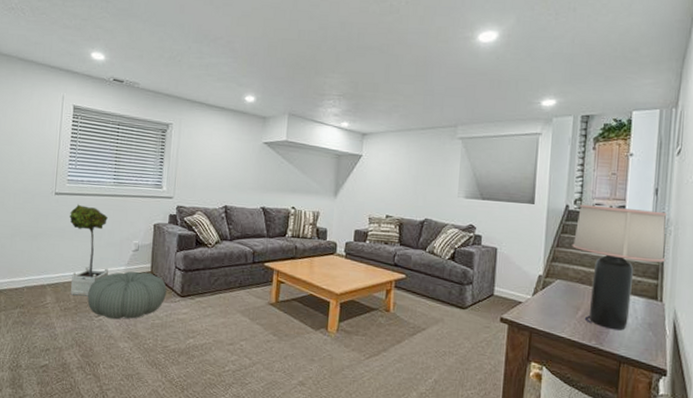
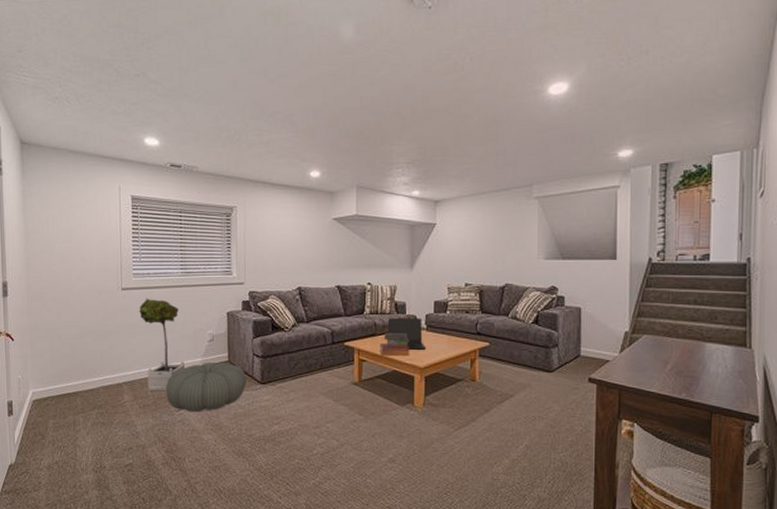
books: none [298,256,328,281] -> present [380,332,410,356]
laptop: none [308,243,343,277] -> present [388,318,426,350]
table lamp: present [572,204,667,331] -> none [657,255,753,381]

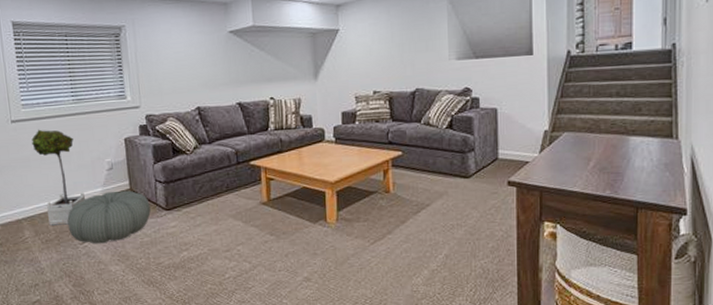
books: present [380,332,410,356] -> none [287,147,320,173]
laptop: present [388,318,426,350] -> none [295,131,335,165]

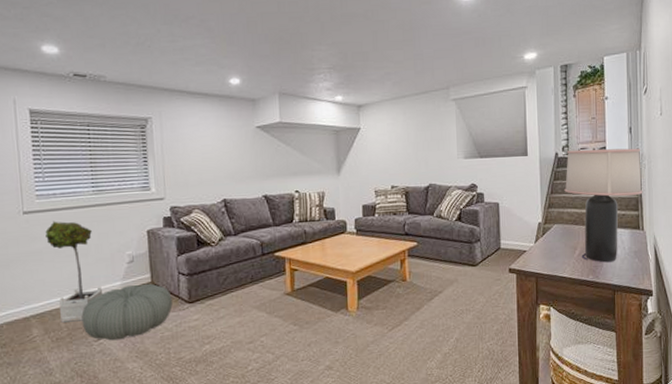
table lamp: none [577,42,679,176] -> present [564,148,643,263]

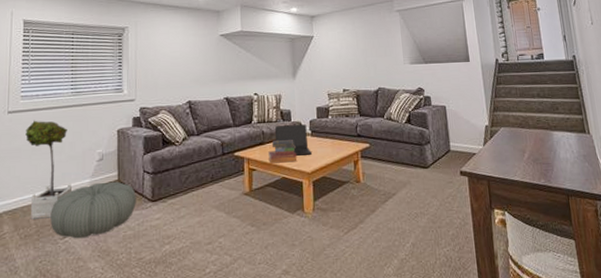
books: none [311,238,342,263] -> present [268,139,297,164]
laptop: none [318,223,356,255] -> present [275,124,312,156]
table lamp: present [564,148,643,263] -> none [506,54,584,166]

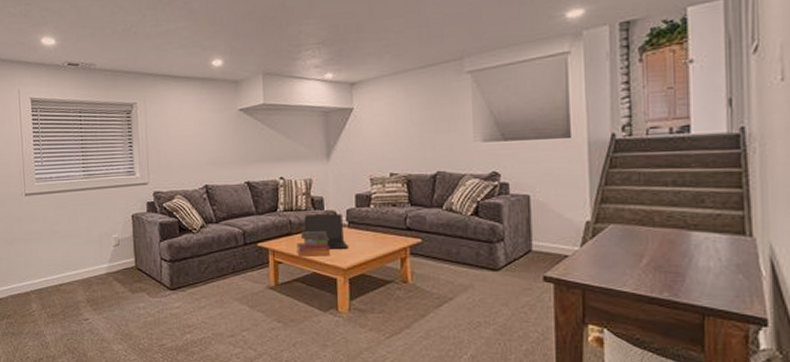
potted tree: present [25,120,72,219] -> none [43,203,91,300]
pouf: present [50,181,136,239] -> none [73,267,155,321]

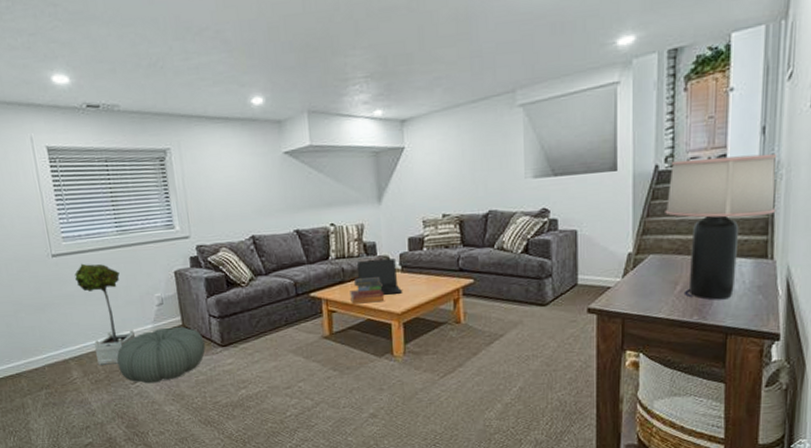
potted tree: none [43,203,91,300] -> present [74,263,135,365]
pouf: none [73,267,155,321] -> present [117,326,205,384]
table lamp: none [625,125,751,277] -> present [665,153,778,301]

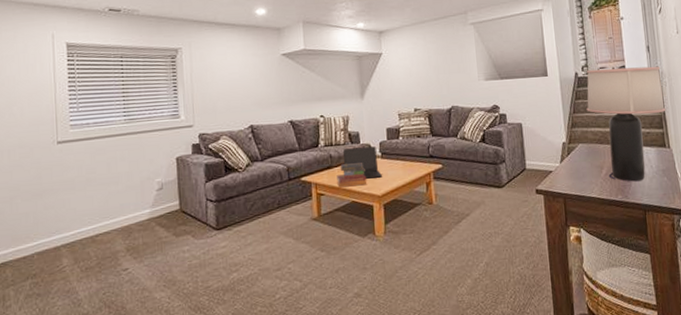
potted tree: present [74,263,135,365] -> none [78,150,132,252]
pouf: present [117,326,205,384] -> none [111,210,200,270]

